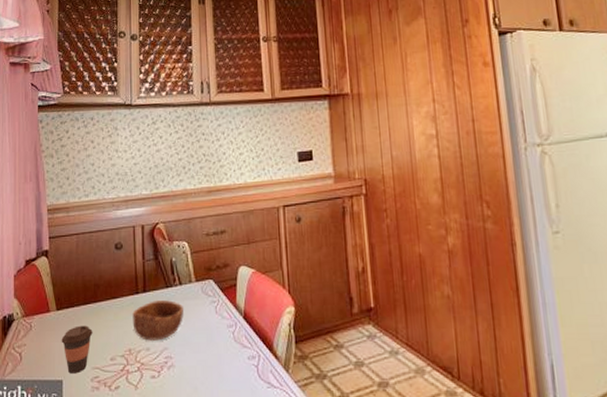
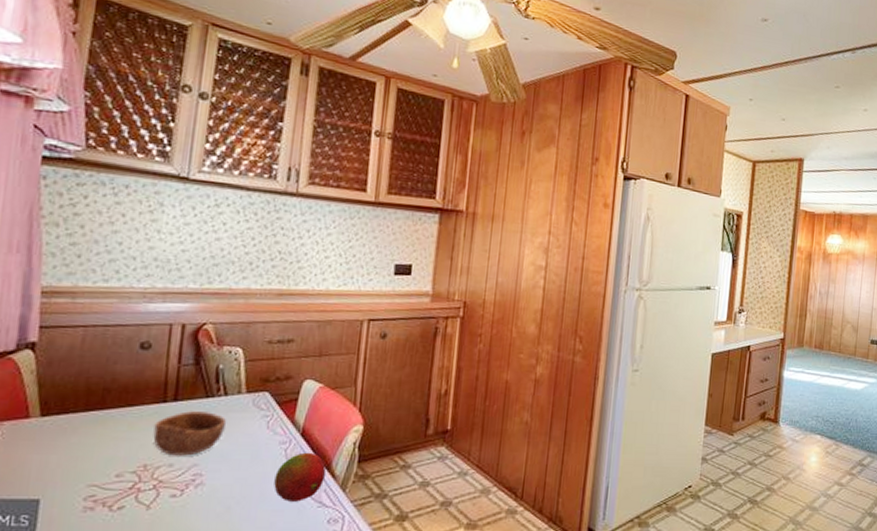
coffee cup: present [61,325,93,374] -> none [43,436,94,492]
fruit: none [228,334,270,382] -> present [274,452,327,502]

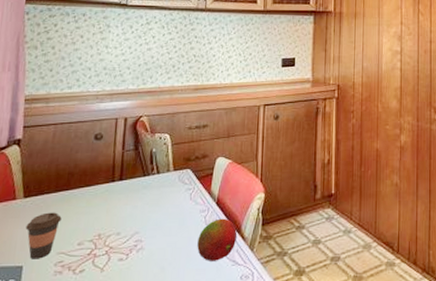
coffee cup: none [43,436,94,492] -> present [25,212,62,259]
bowl: present [153,411,227,456] -> none [105,188,160,226]

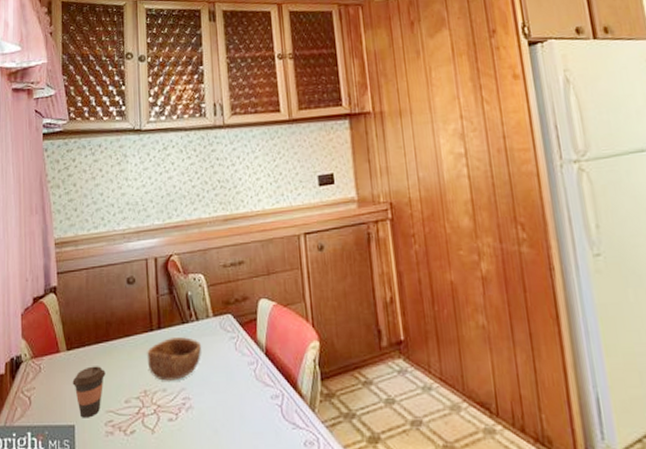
bowl: none [105,188,160,226] -> present [147,337,202,381]
fruit: present [197,218,238,261] -> none [250,372,295,423]

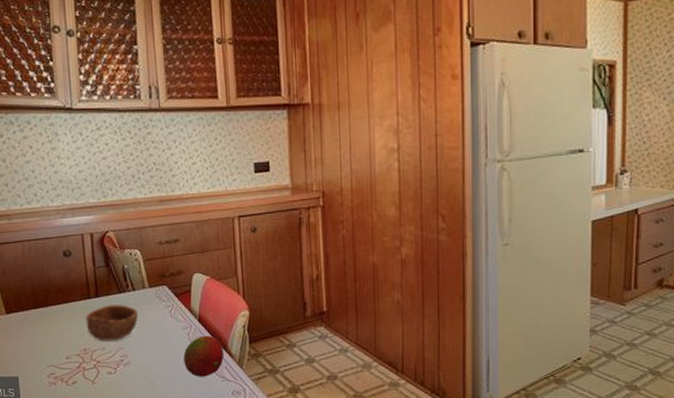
coffee cup: present [72,366,106,418] -> none [13,328,46,371]
fruit: none [250,372,295,423] -> present [183,335,225,377]

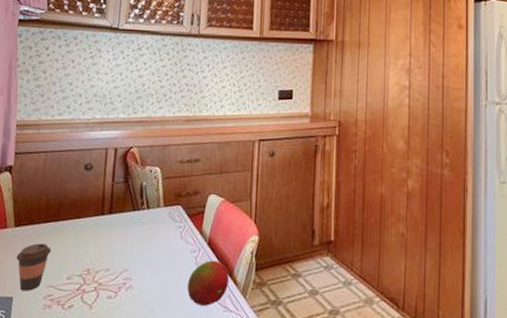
coffee cup: none [13,328,46,371] -> present [16,243,52,291]
bowl: present [85,305,139,341] -> none [94,223,149,262]

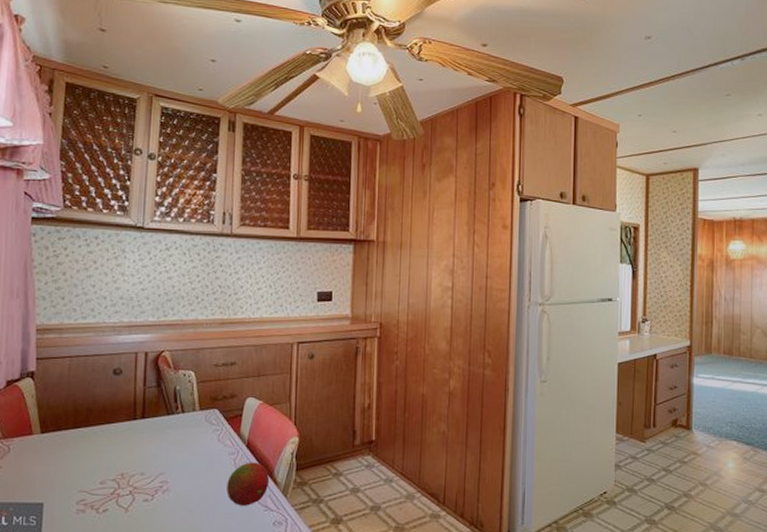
coffee cup: present [16,243,52,291] -> none [44,449,82,497]

